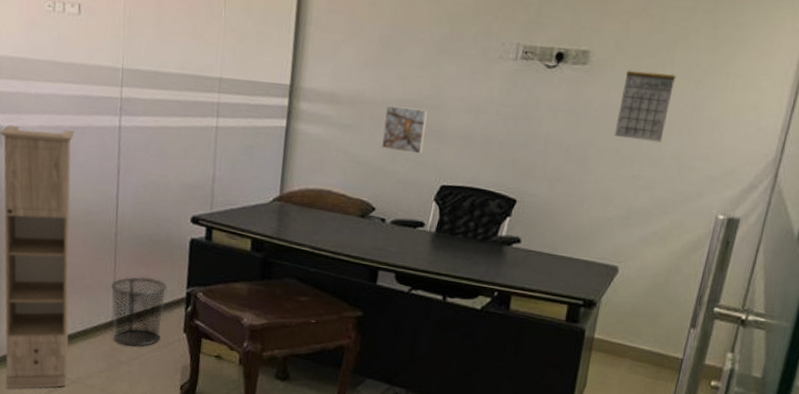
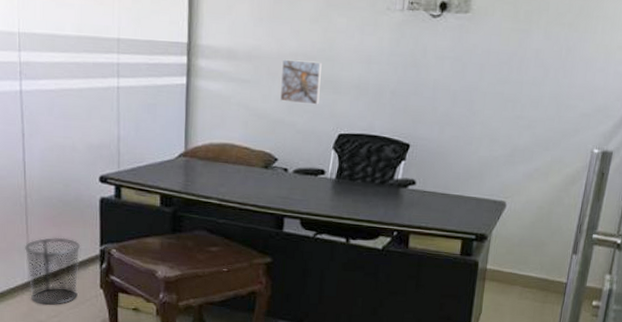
calendar: present [614,69,677,142] -> none [497,16,551,84]

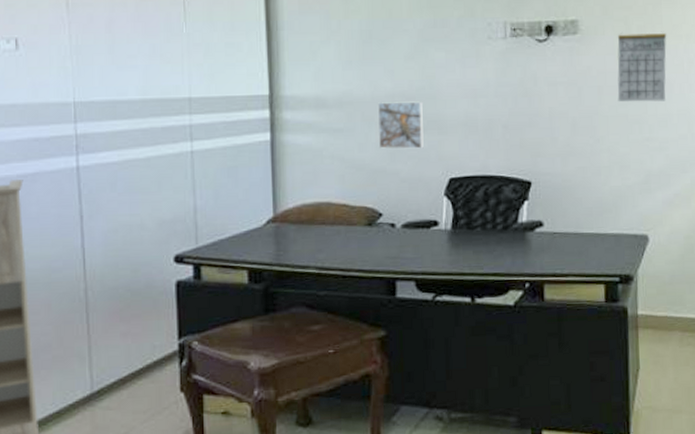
waste bin: present [24,237,81,305] -> none [85,334,155,421]
calendar: none [497,16,551,84] -> present [617,32,667,102]

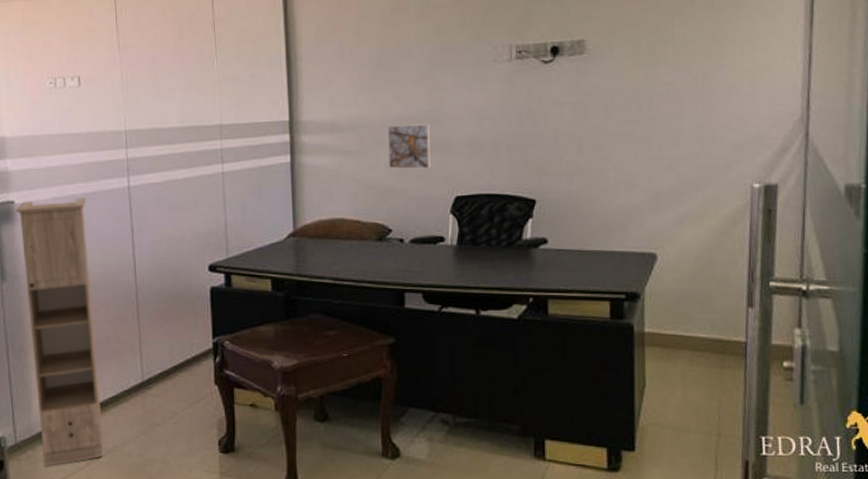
calendar: present [617,32,667,102] -> none [625,49,679,121]

